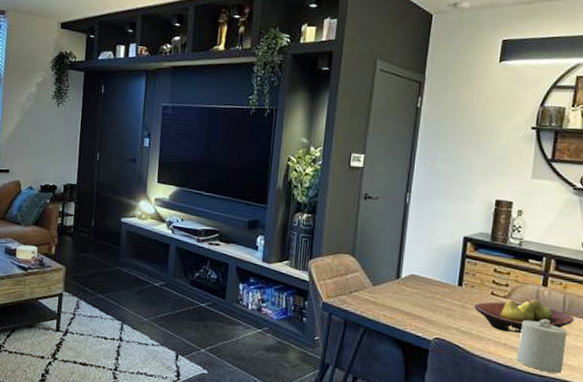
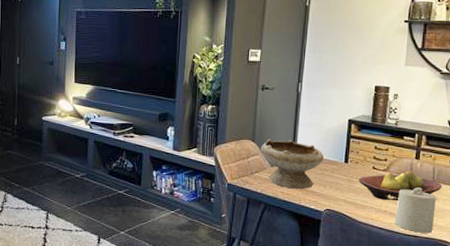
bowl: none [360,254,434,314] -> present [260,139,324,189]

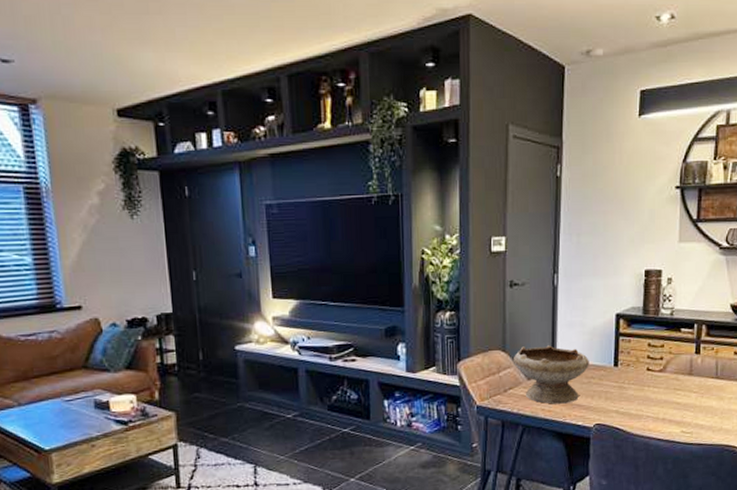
fruit bowl: present [358,170,442,201] -> none [631,368,727,407]
candle: present [394,187,436,233] -> none [675,387,721,440]

